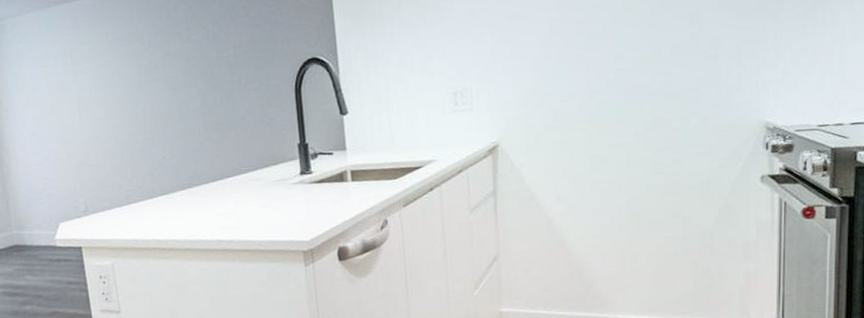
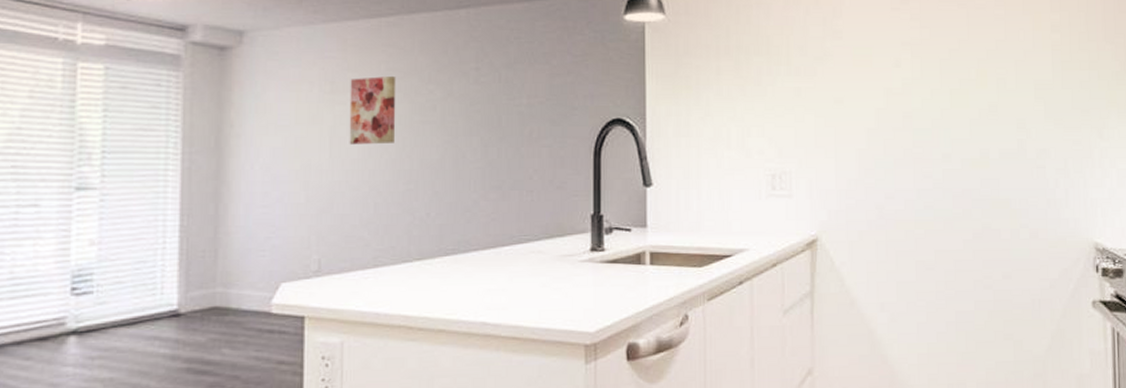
wall art: none [85,43,129,107] -> present [349,75,396,145]

